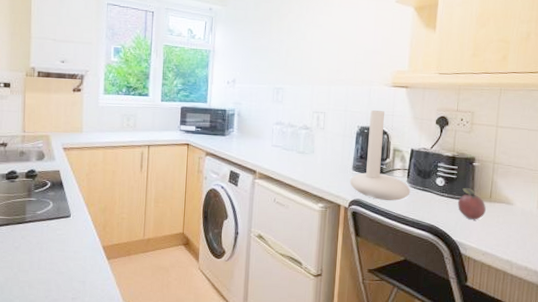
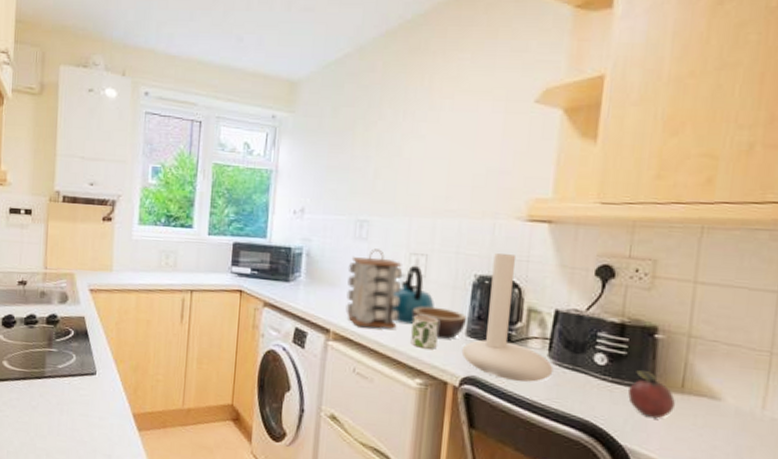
spice rack: none [267,109,308,168] -> present [345,248,403,329]
kettle: none [301,120,331,163] -> present [392,265,435,324]
bowl: none [315,150,353,173] -> present [412,306,468,339]
mug: none [315,157,334,181] -> present [411,315,439,349]

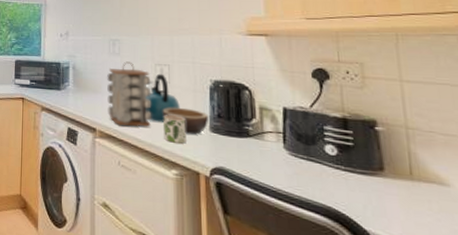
paper towel holder: present [461,253,554,382] -> none [208,62,291,172]
fruit: present [627,369,675,418] -> none [360,158,408,204]

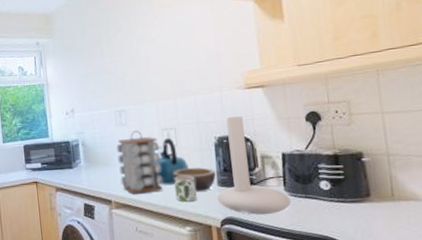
paper towel holder: none [208,62,291,172] -> present [217,116,291,215]

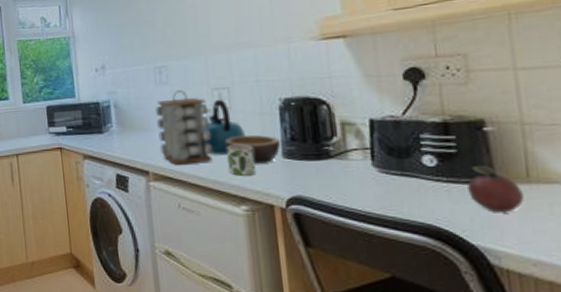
paper towel holder: present [217,116,291,215] -> none [281,73,381,194]
fruit: none [351,187,390,224] -> present [466,164,524,212]

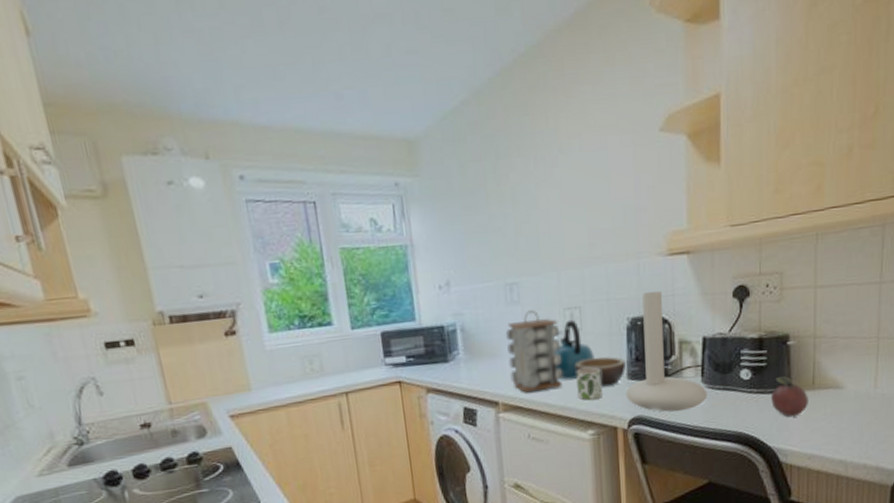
paper towel holder: none [281,73,381,194] -> present [625,291,708,412]

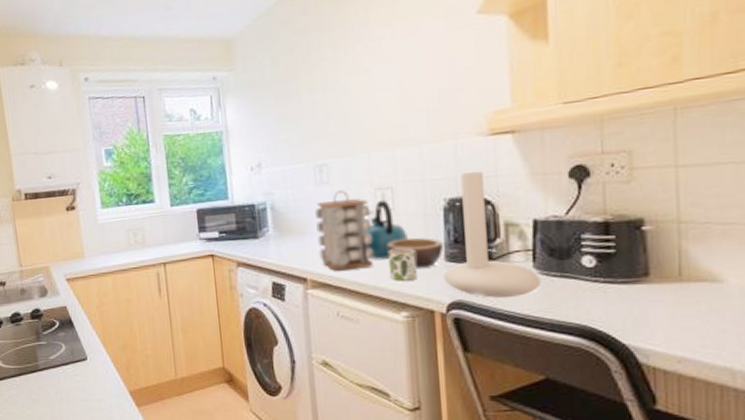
fruit: present [770,375,808,417] -> none [622,264,674,311]

